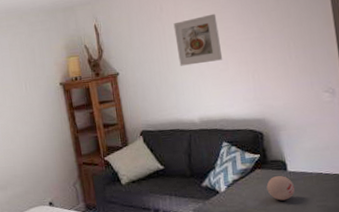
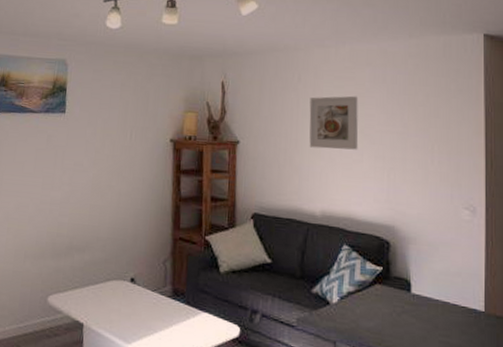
decorative ball: present [266,176,295,201] -> none [385,296,416,327]

